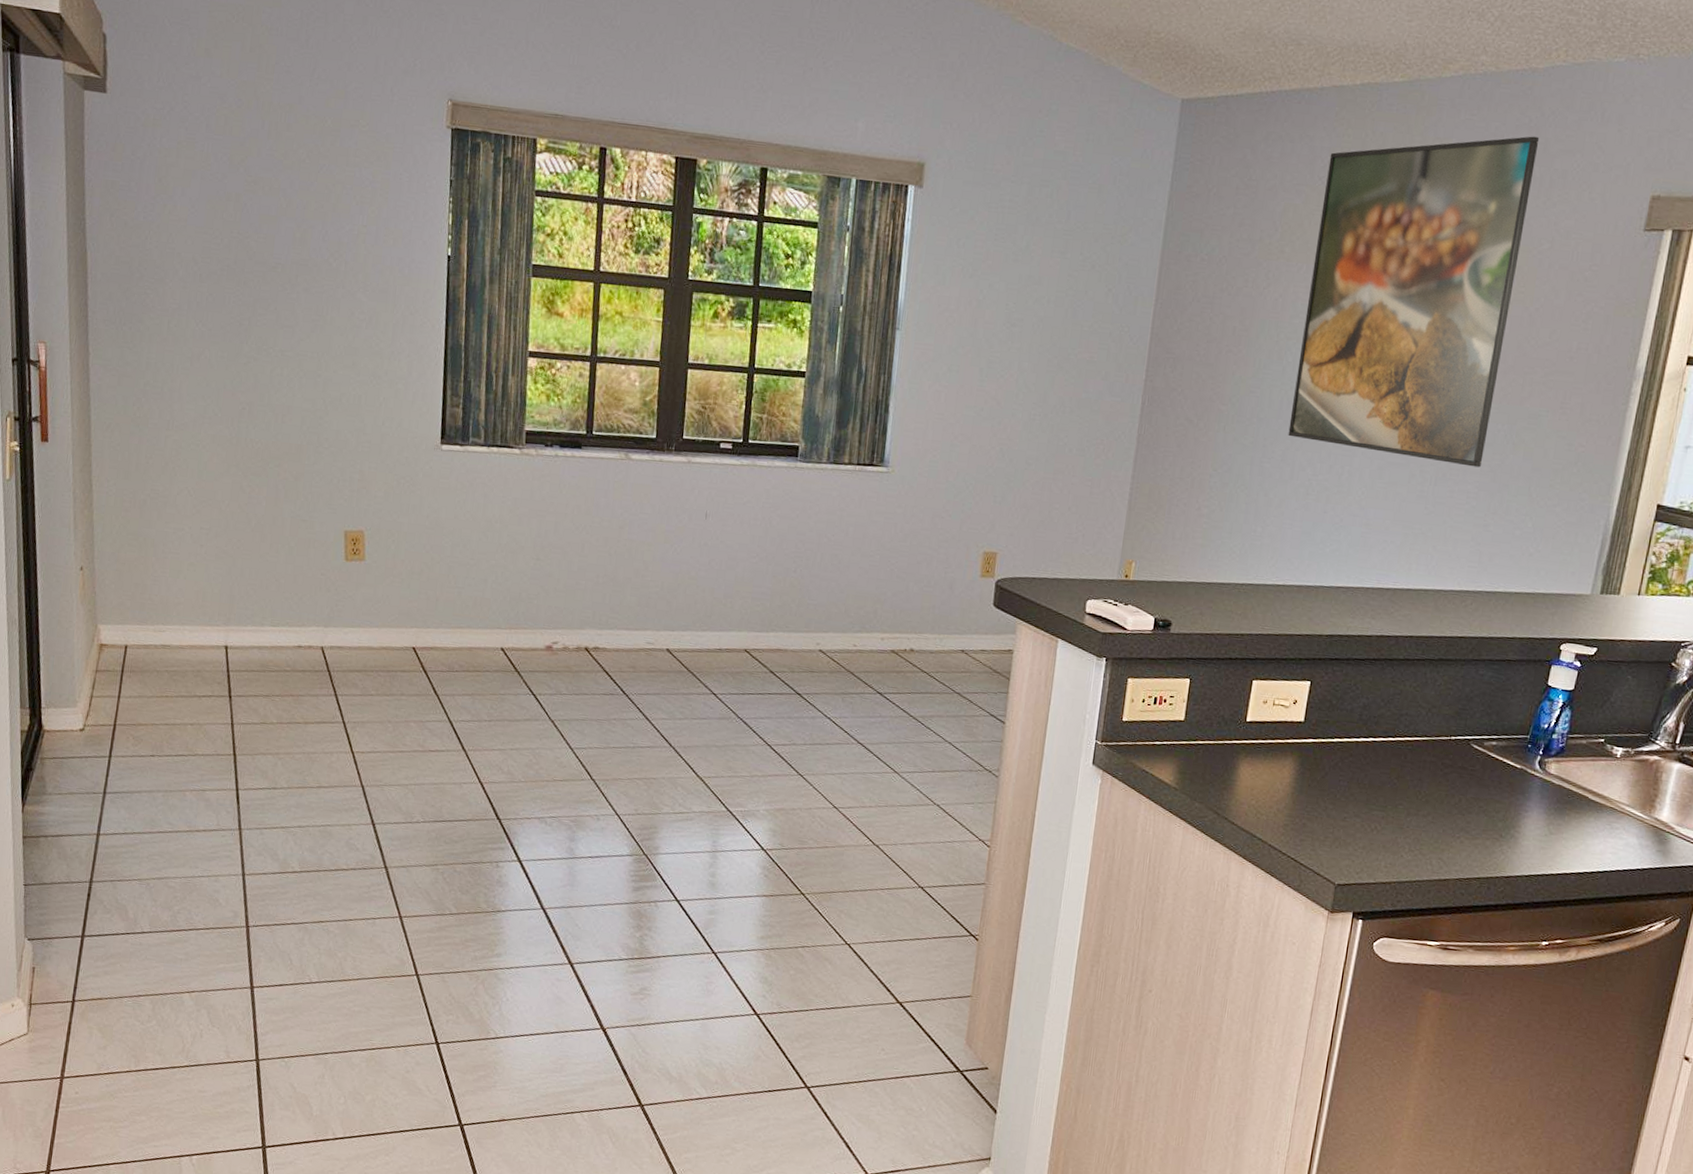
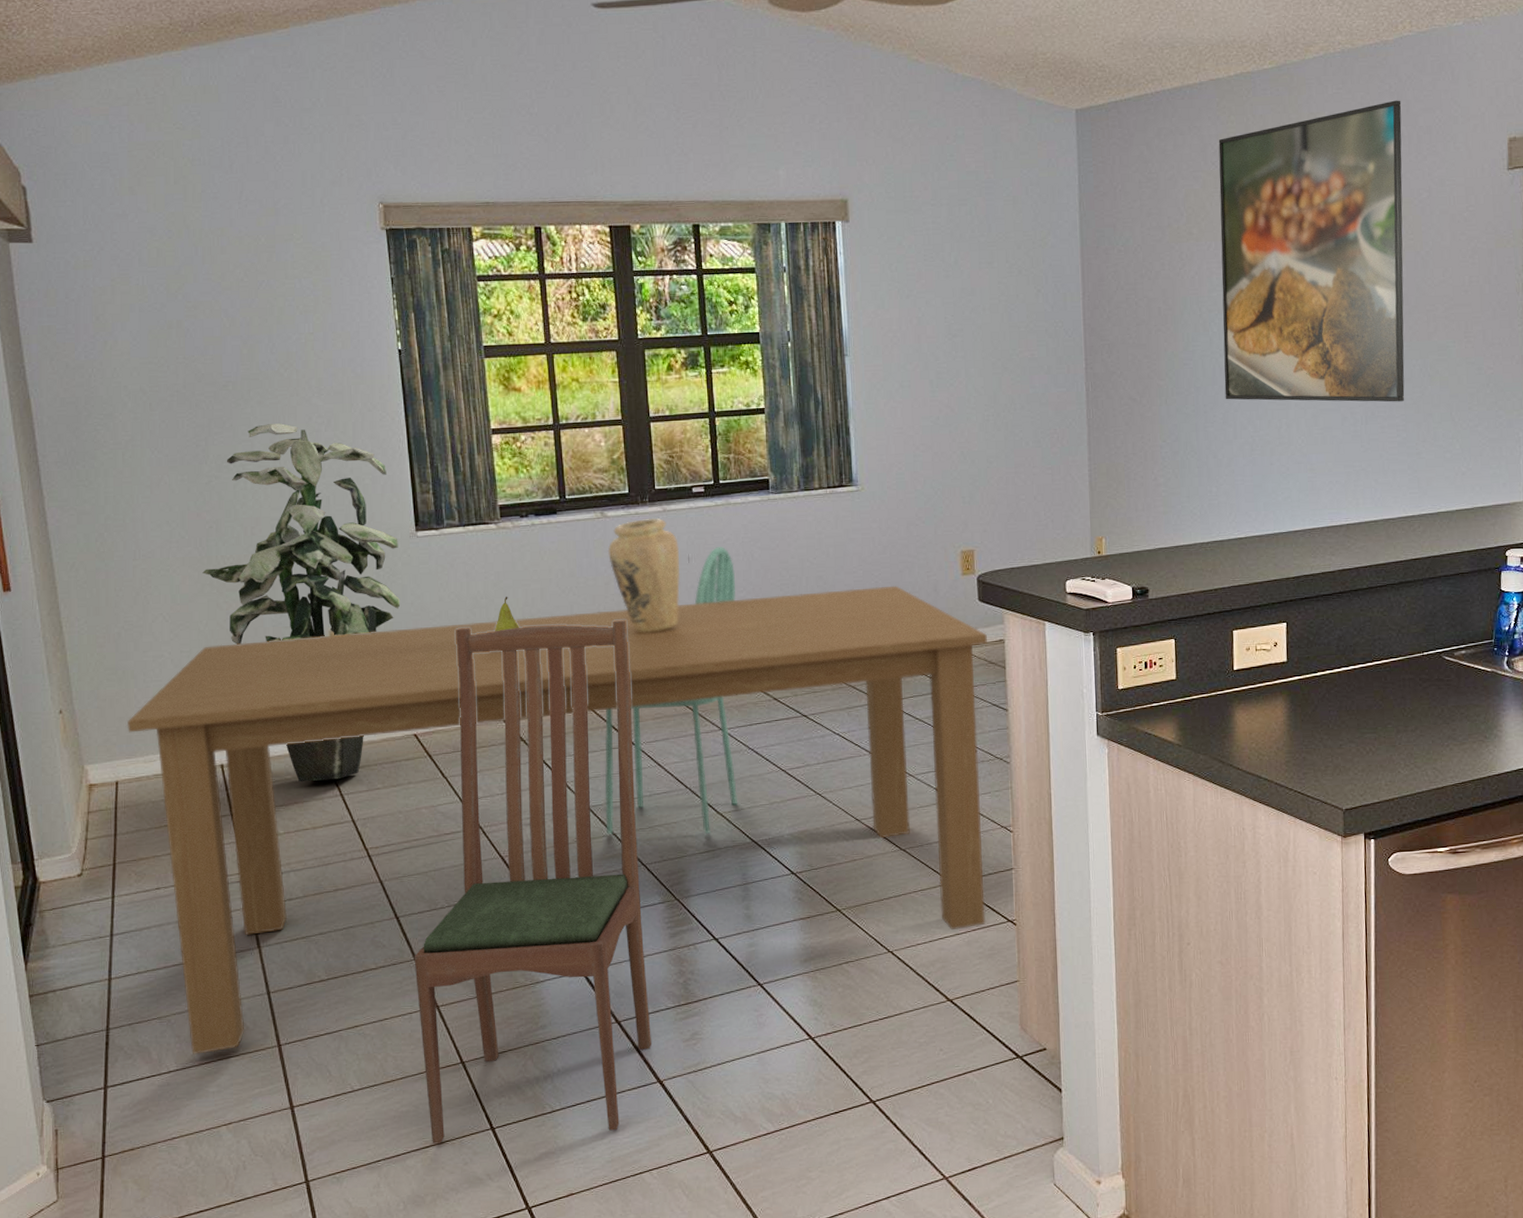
dining table: none [141,526,996,935] -> present [126,585,987,1056]
indoor plant: none [230,312,423,679] -> present [202,423,401,782]
chair: none [378,548,635,1068] -> present [414,619,651,1144]
fruit: none [505,524,529,559] -> present [495,596,519,631]
chair: none [585,508,751,796] -> present [604,547,738,835]
vase: none [626,467,699,585] -> present [607,517,681,633]

